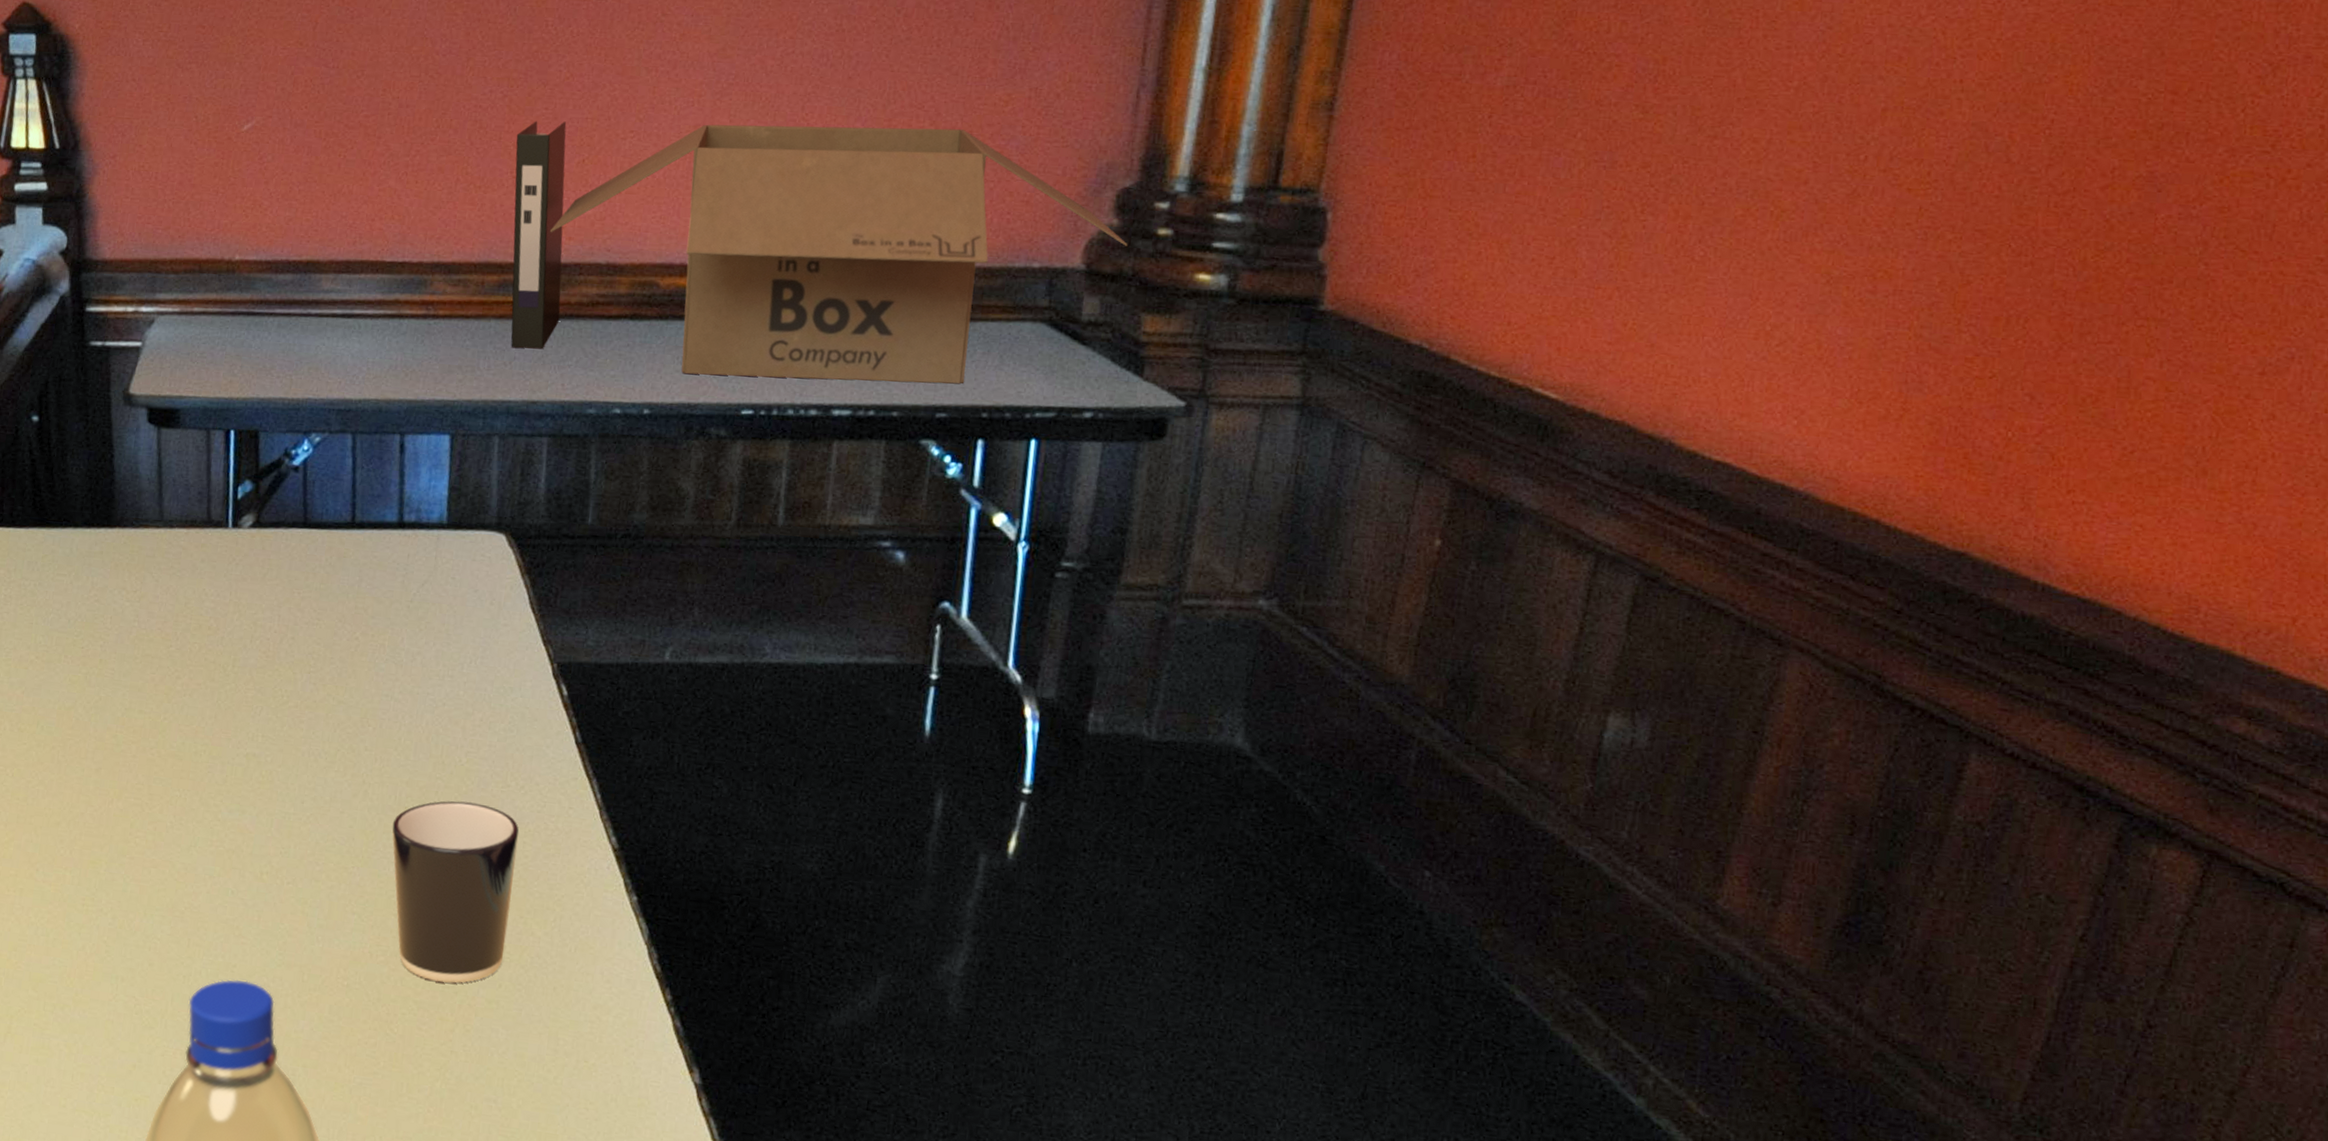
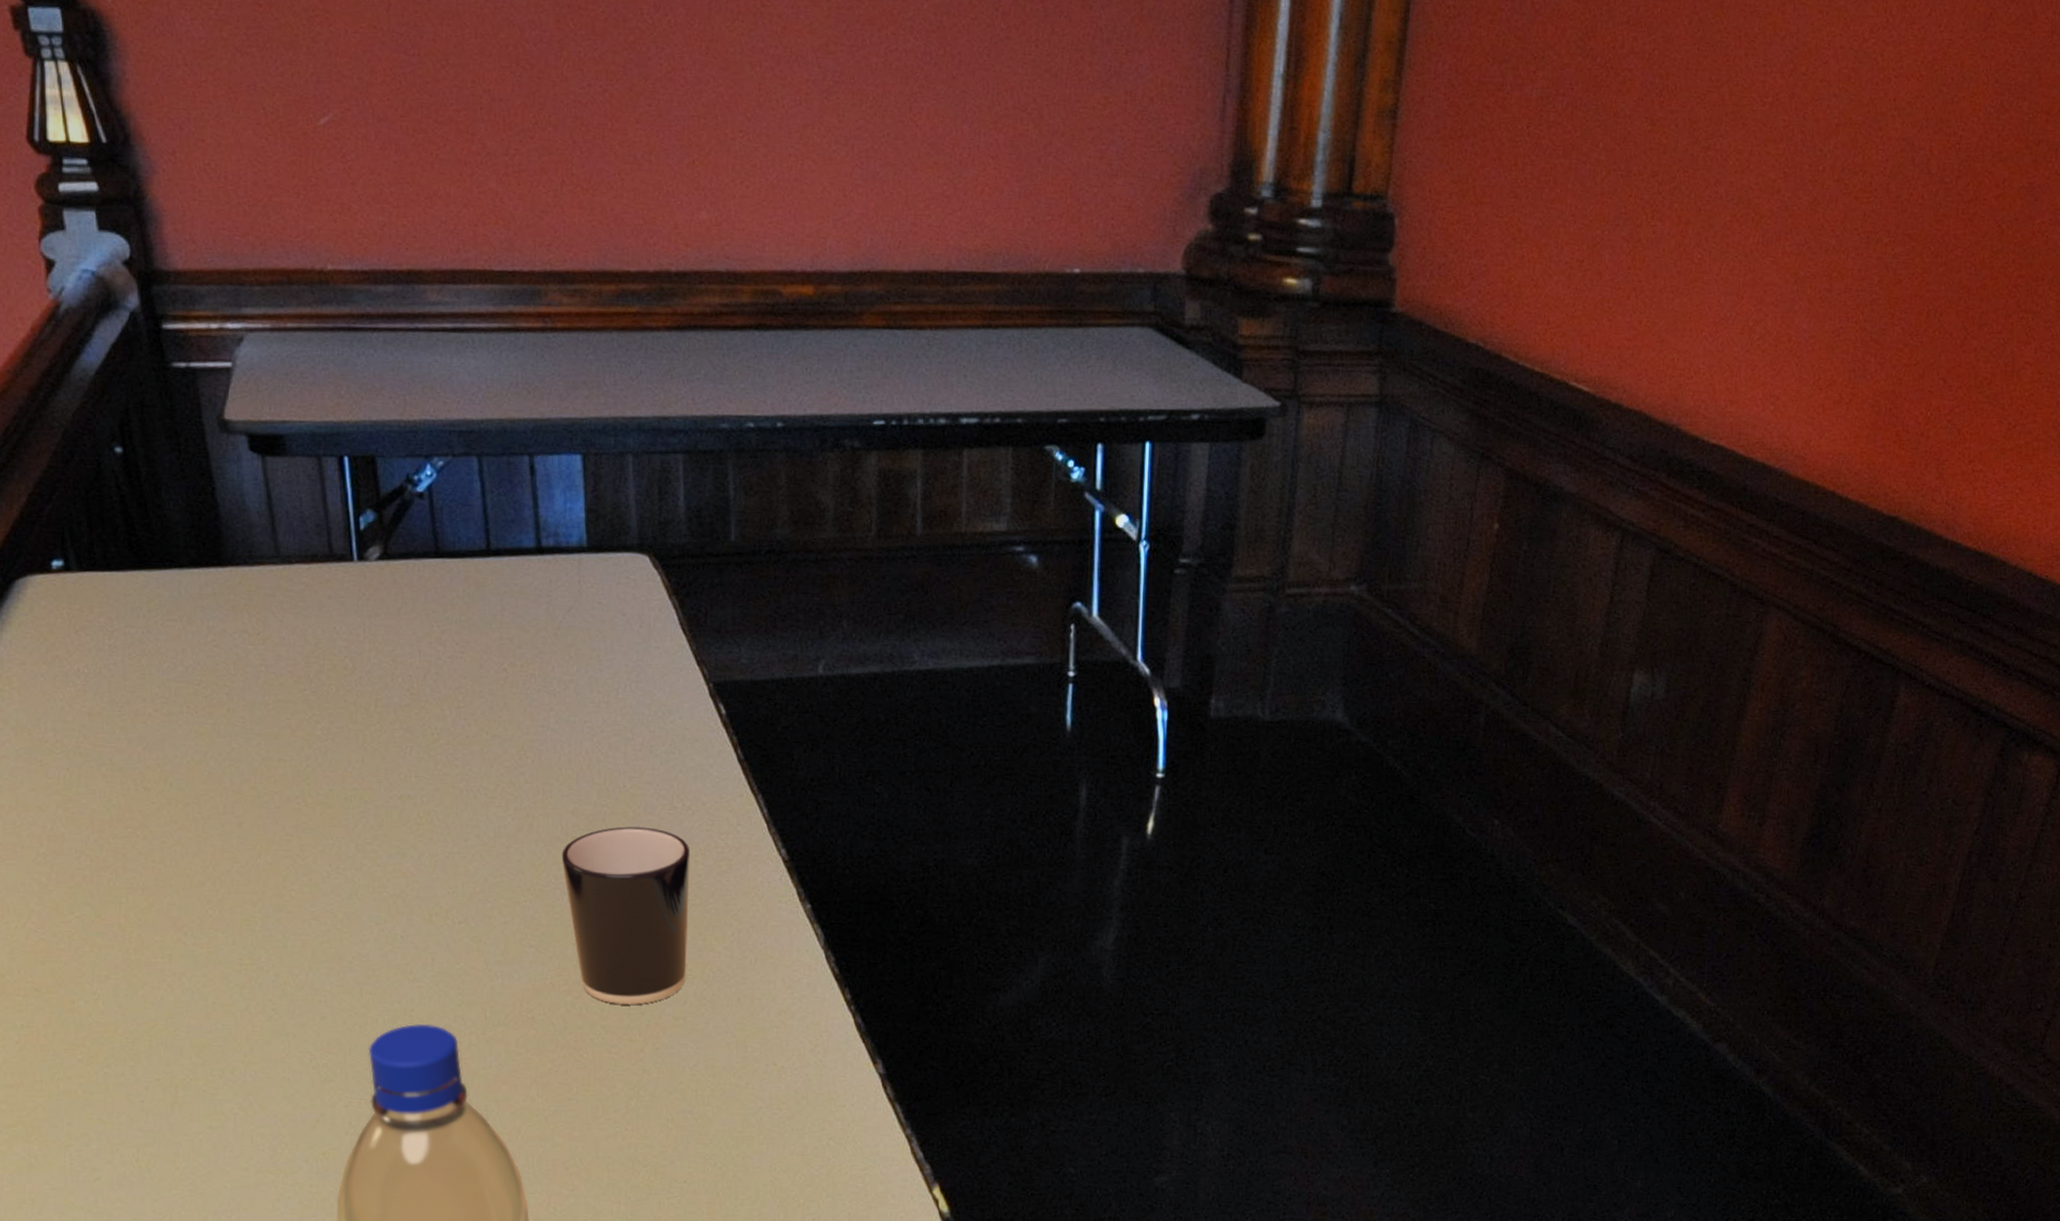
binder: present [511,121,567,349] -> none [621,118,684,362]
cardboard box: present [550,124,1128,385] -> none [666,124,1223,390]

